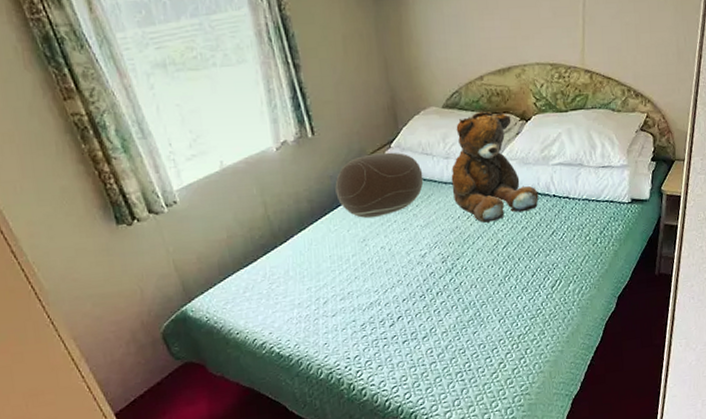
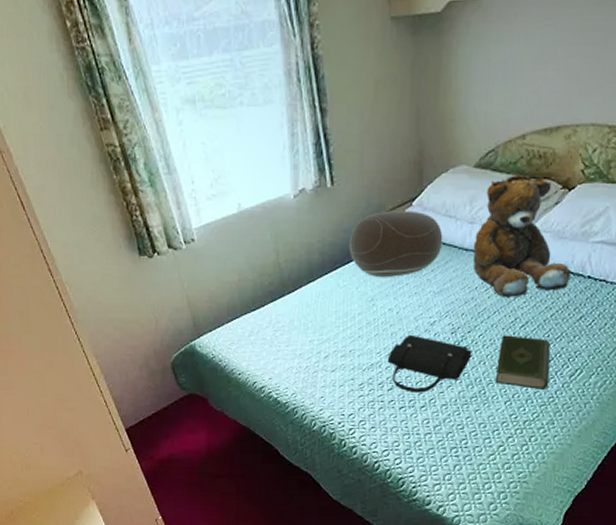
handbag: none [385,268,464,325] -> present [387,334,472,393]
book: none [487,256,535,304] -> present [496,335,551,389]

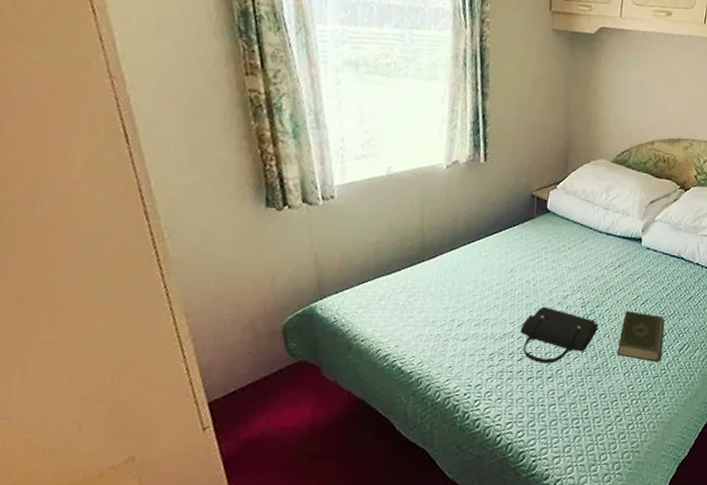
cushion: present [349,210,443,278] -> none [494,190,581,252]
teddy bear: present [473,174,571,297] -> none [605,172,684,277]

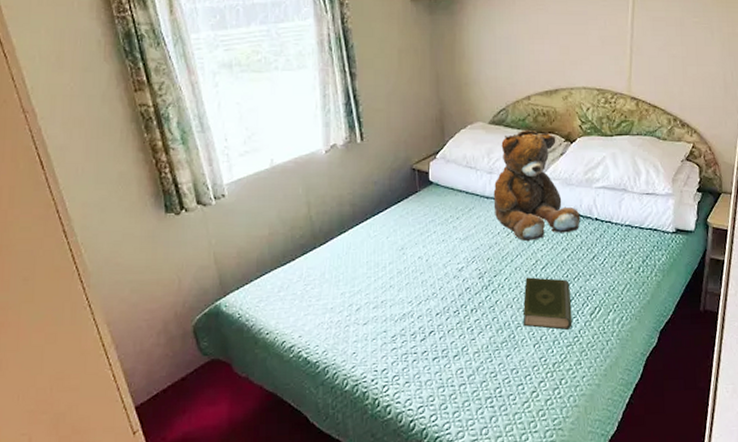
handbag: present [520,306,599,364] -> none [419,281,500,342]
teddy bear: none [605,172,684,277] -> present [493,129,580,241]

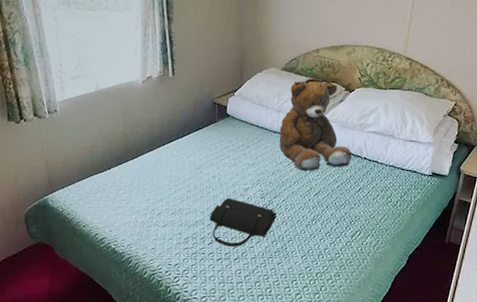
handbag: none [419,281,500,342] -> present [209,197,277,247]
book: present [523,277,573,330] -> none [295,201,337,247]

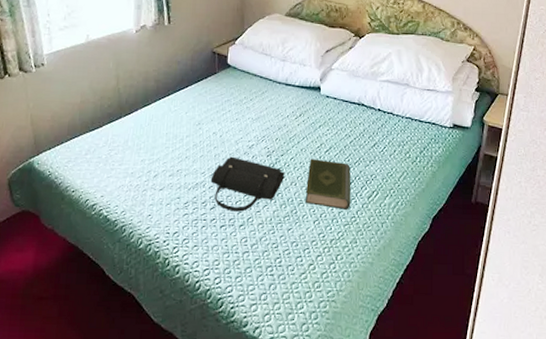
teddy bear: present [279,77,352,171] -> none [285,23,364,125]
book: none [295,201,337,247] -> present [306,159,351,210]

